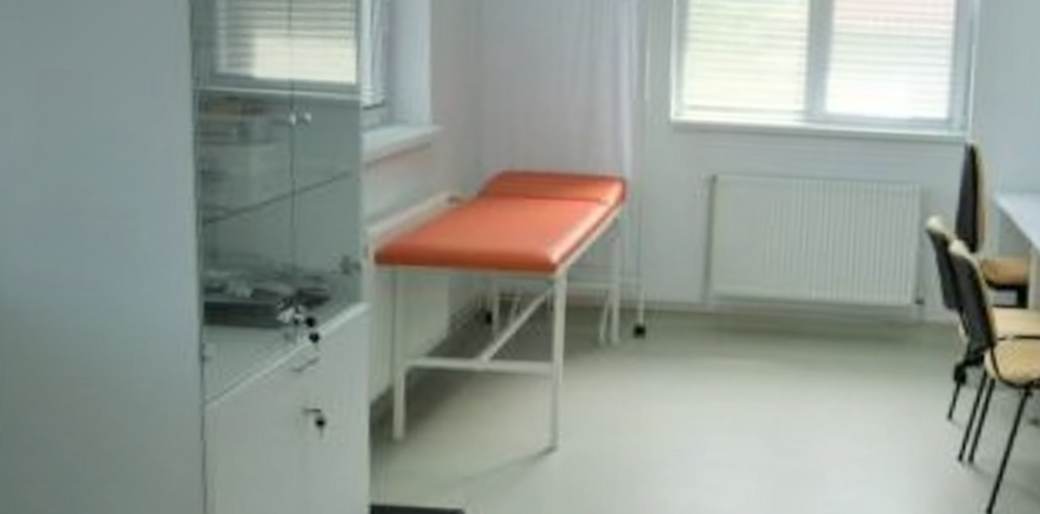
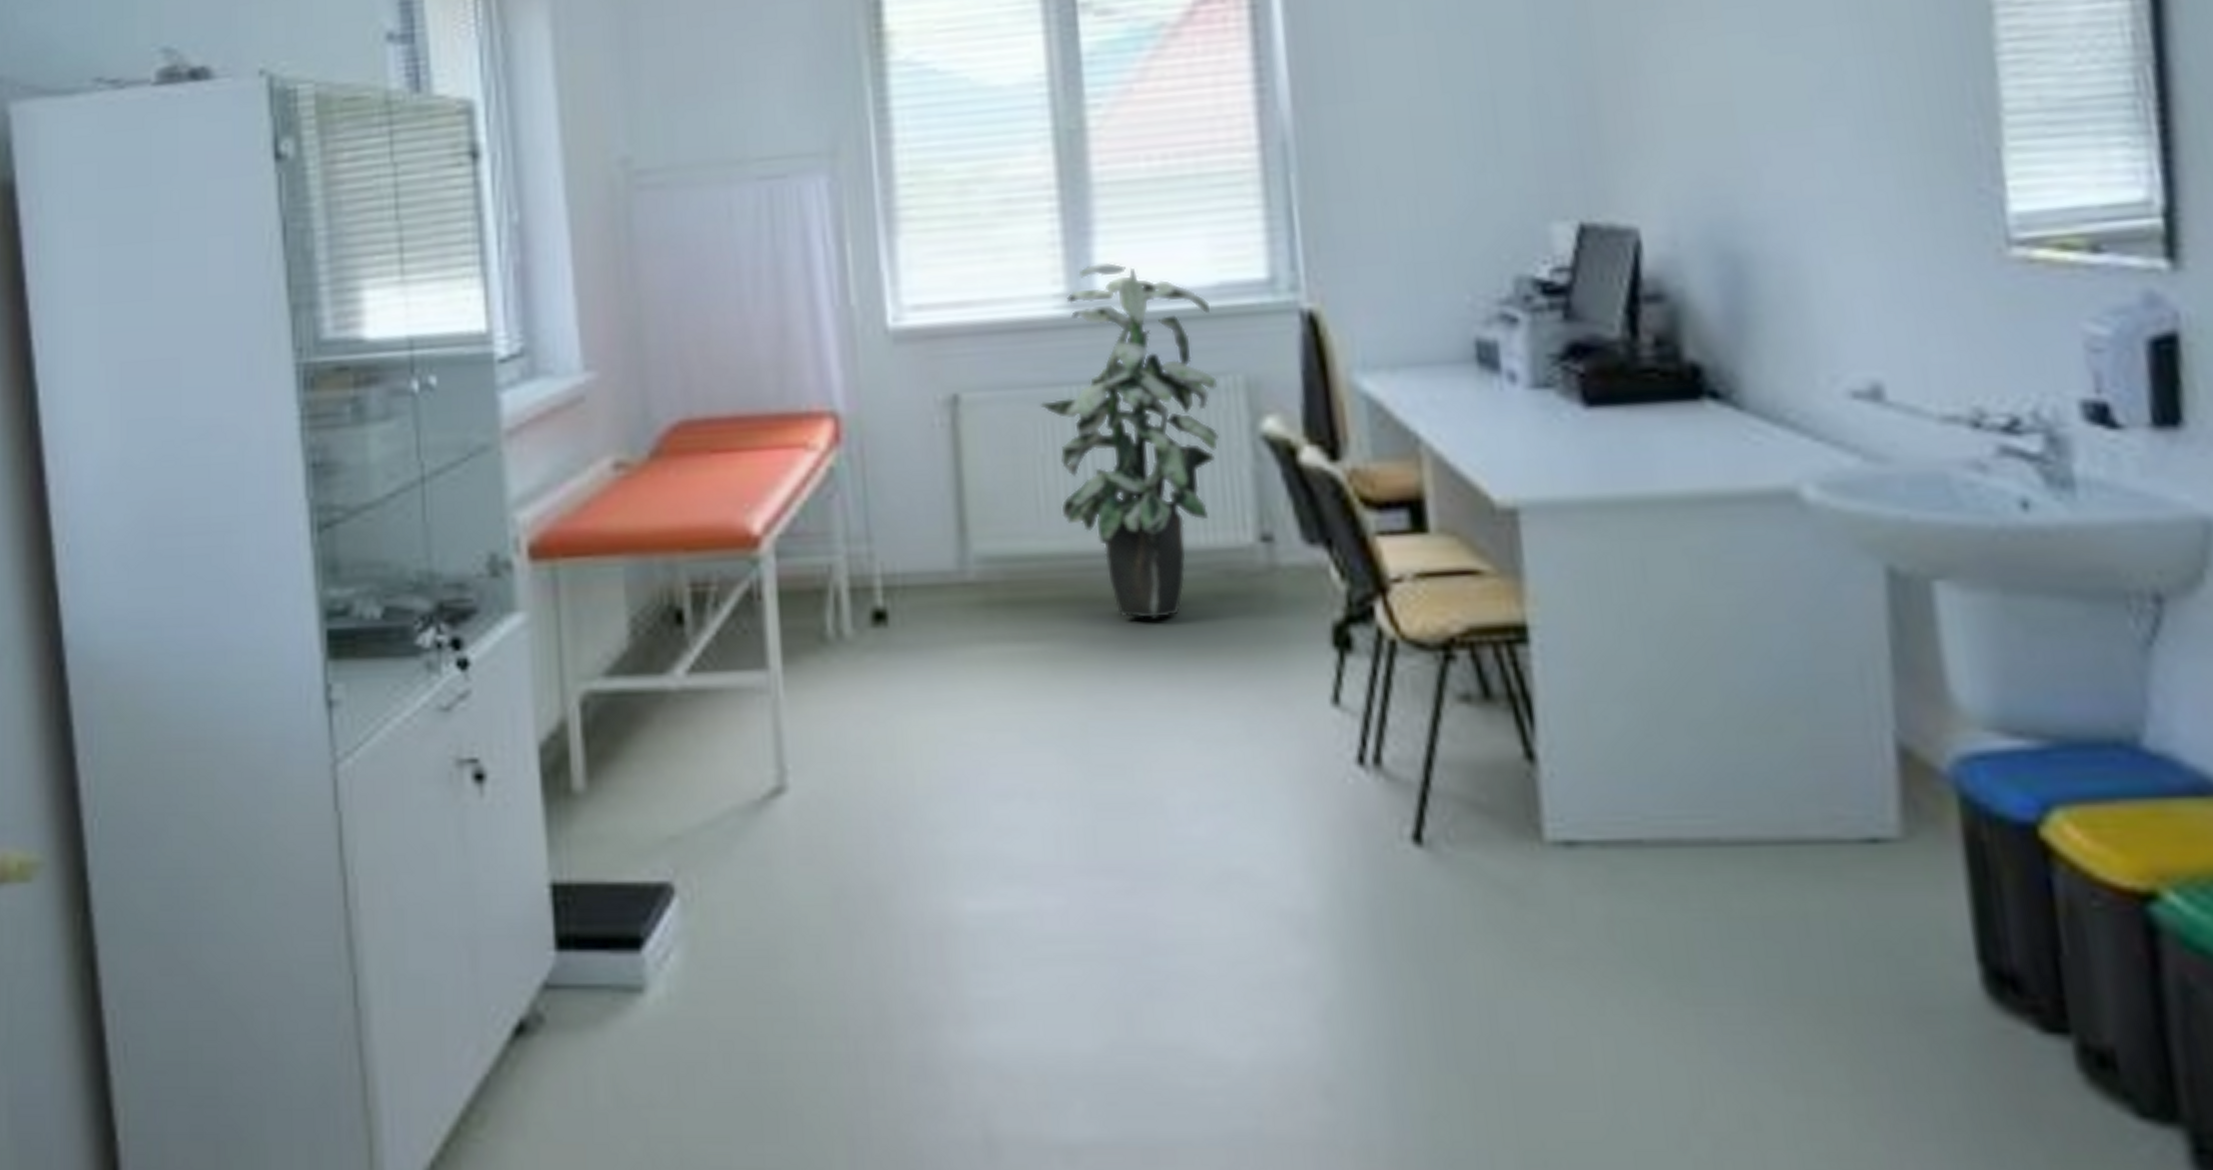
indoor plant: none [774,92,904,350] -> present [1039,263,1220,619]

